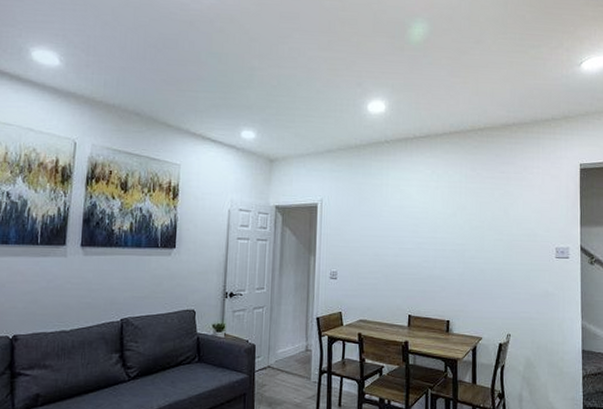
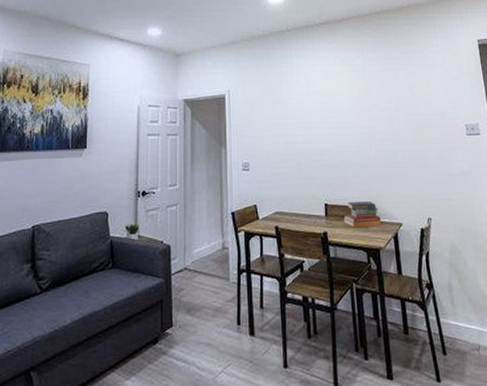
books: none [425,315,462,339] -> present [343,201,382,228]

